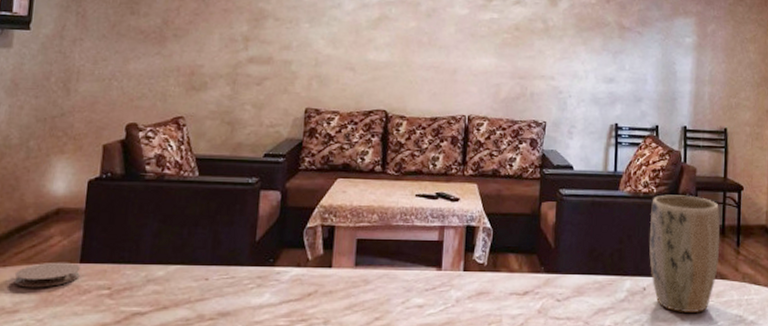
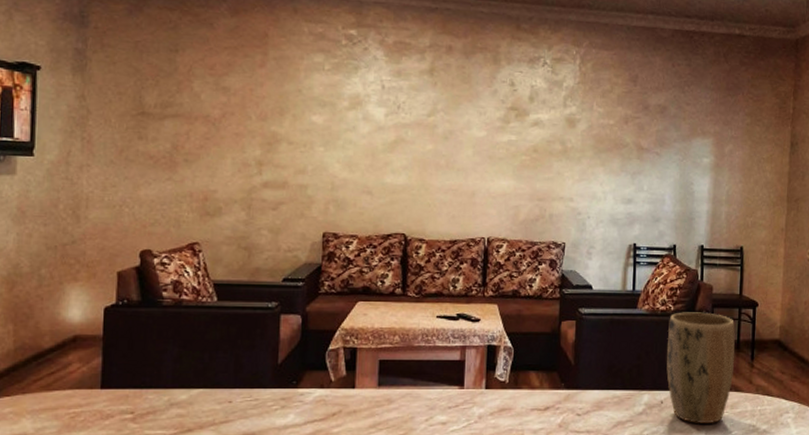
coaster: present [13,262,81,288] -> none [34,388,102,414]

